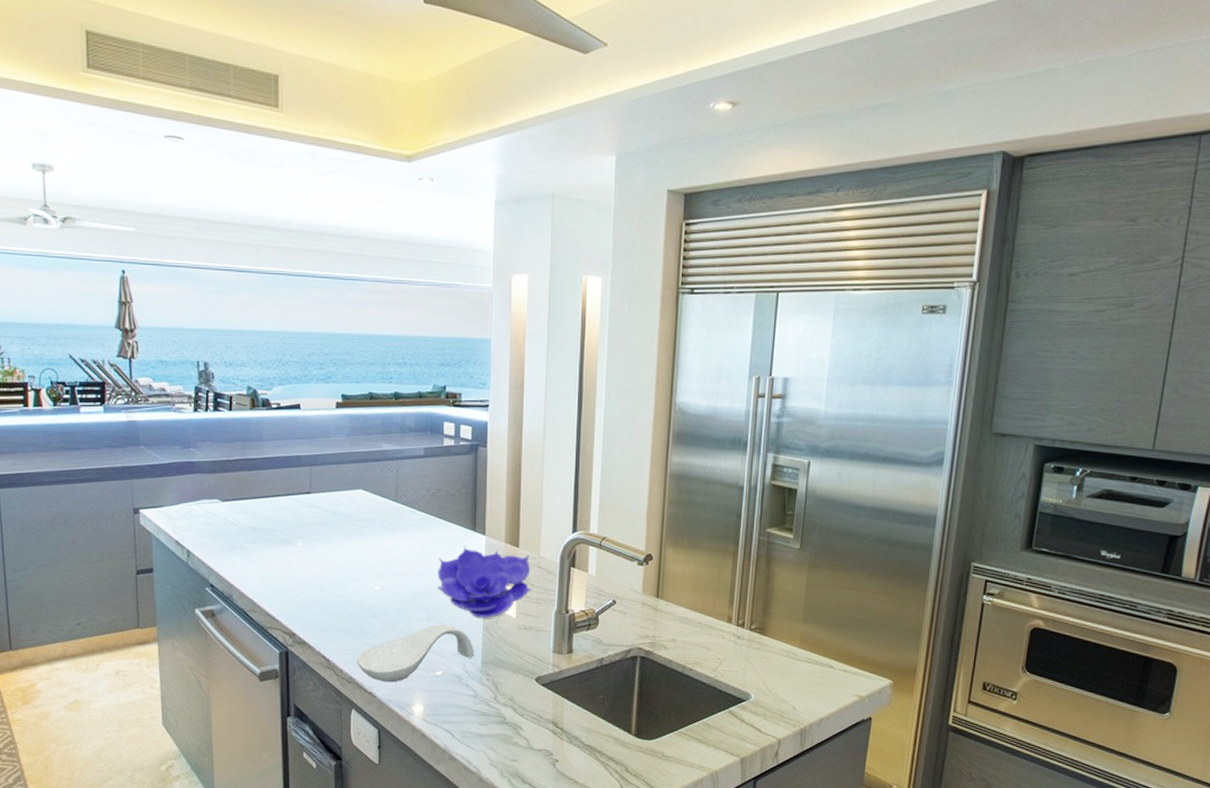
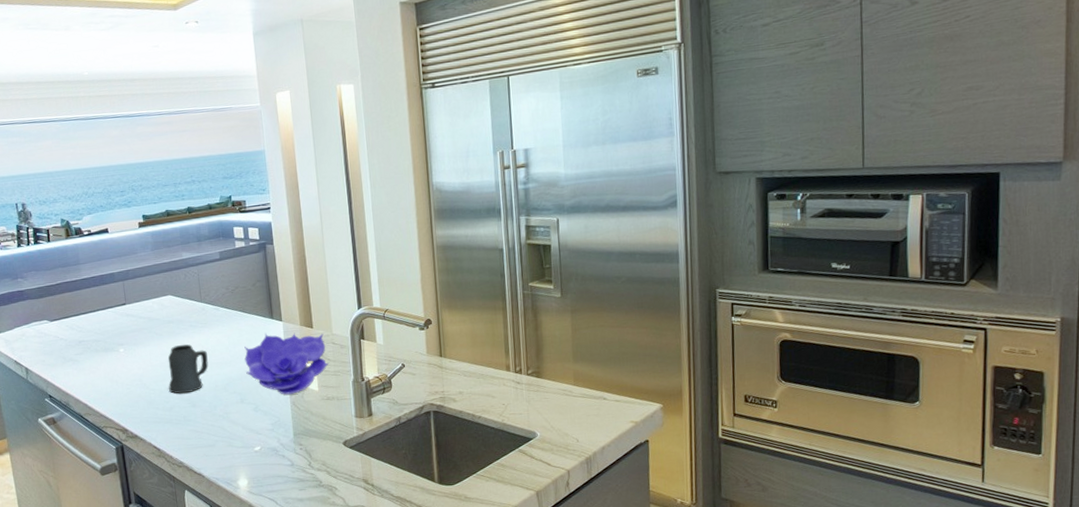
mug: none [348,546,396,602] -> present [167,344,209,394]
spoon rest: present [356,624,474,683] -> none [184,404,286,463]

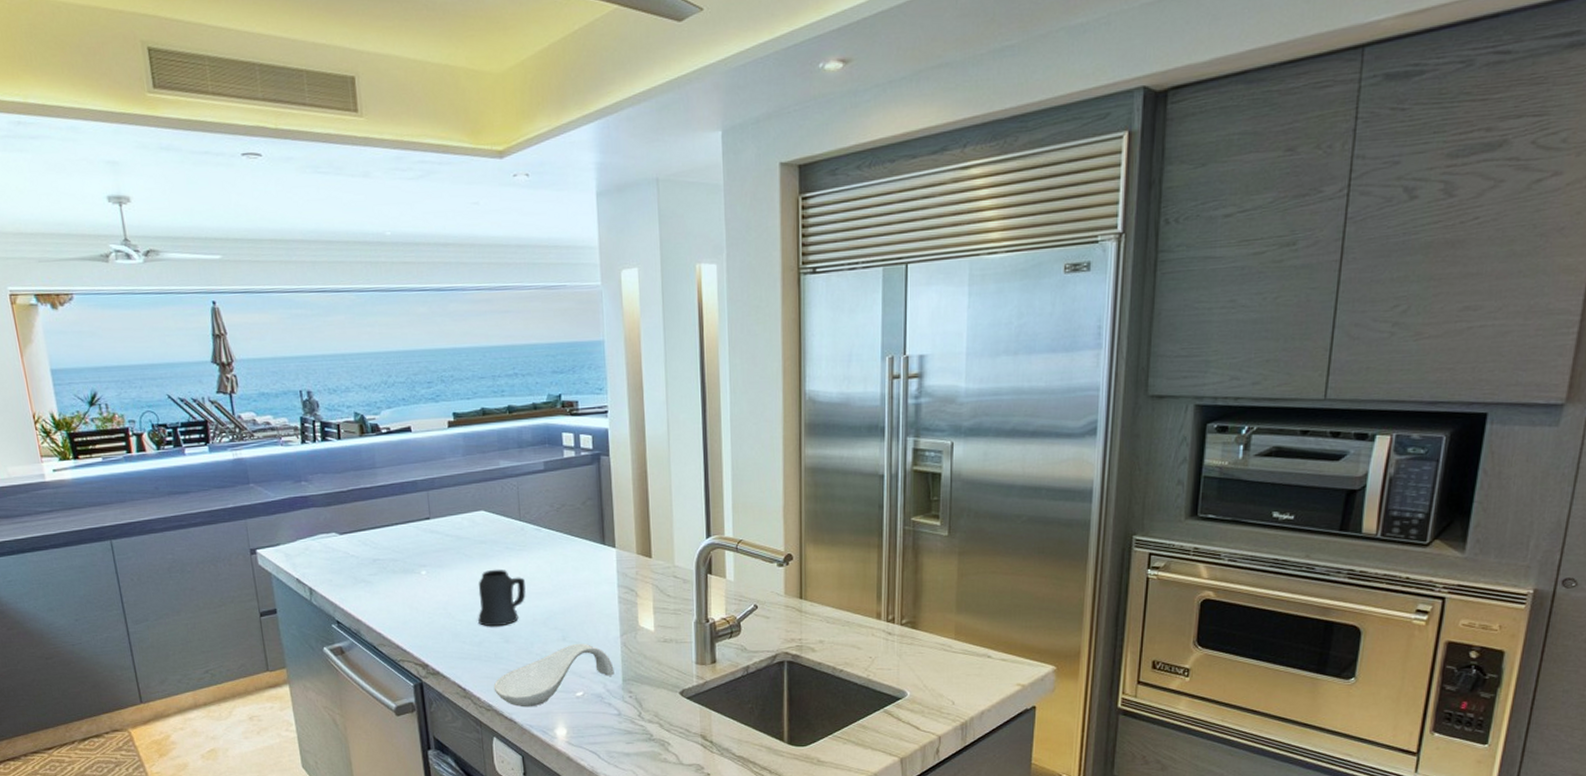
spoon rest: none [184,404,286,463] -> present [493,643,614,708]
decorative bowl: present [244,332,329,395] -> none [569,561,668,634]

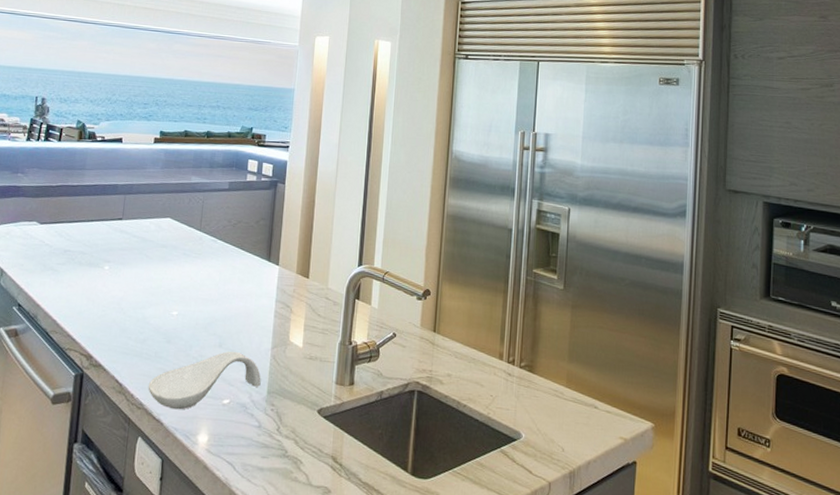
mug: present [478,569,526,627] -> none [146,272,195,327]

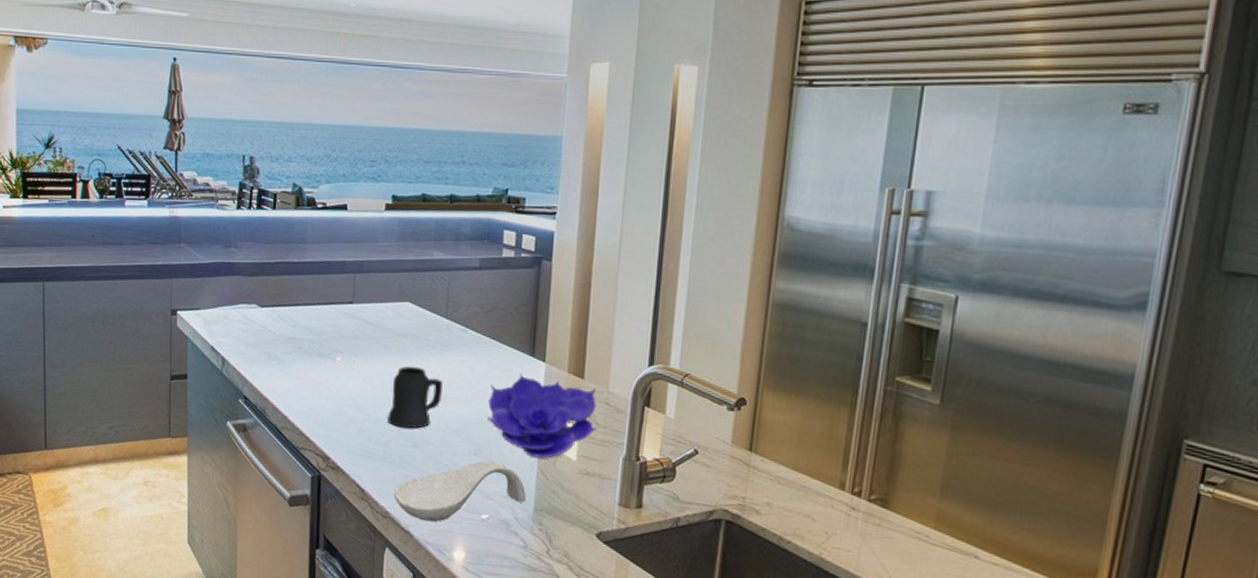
mug: none [146,272,195,327] -> present [388,366,443,429]
decorative bowl: none [231,275,319,347] -> present [487,373,597,458]

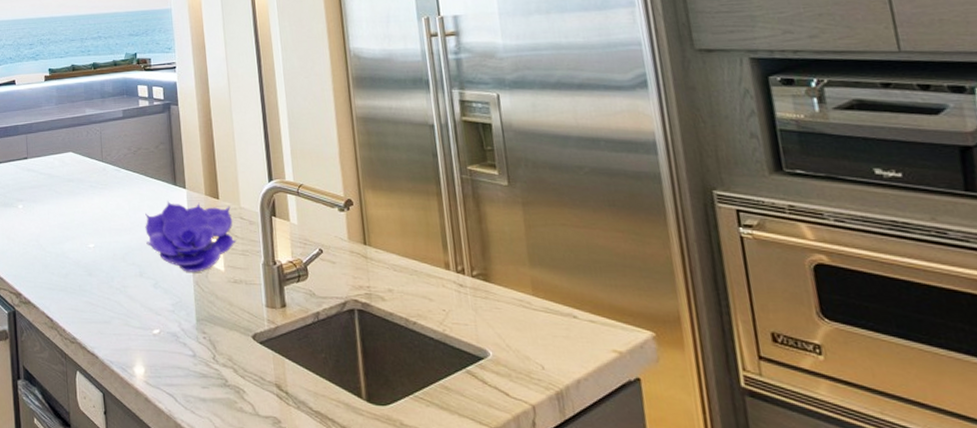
mug: present [388,366,443,429] -> none [65,205,107,260]
spoon rest: present [393,460,526,522] -> none [77,279,188,342]

